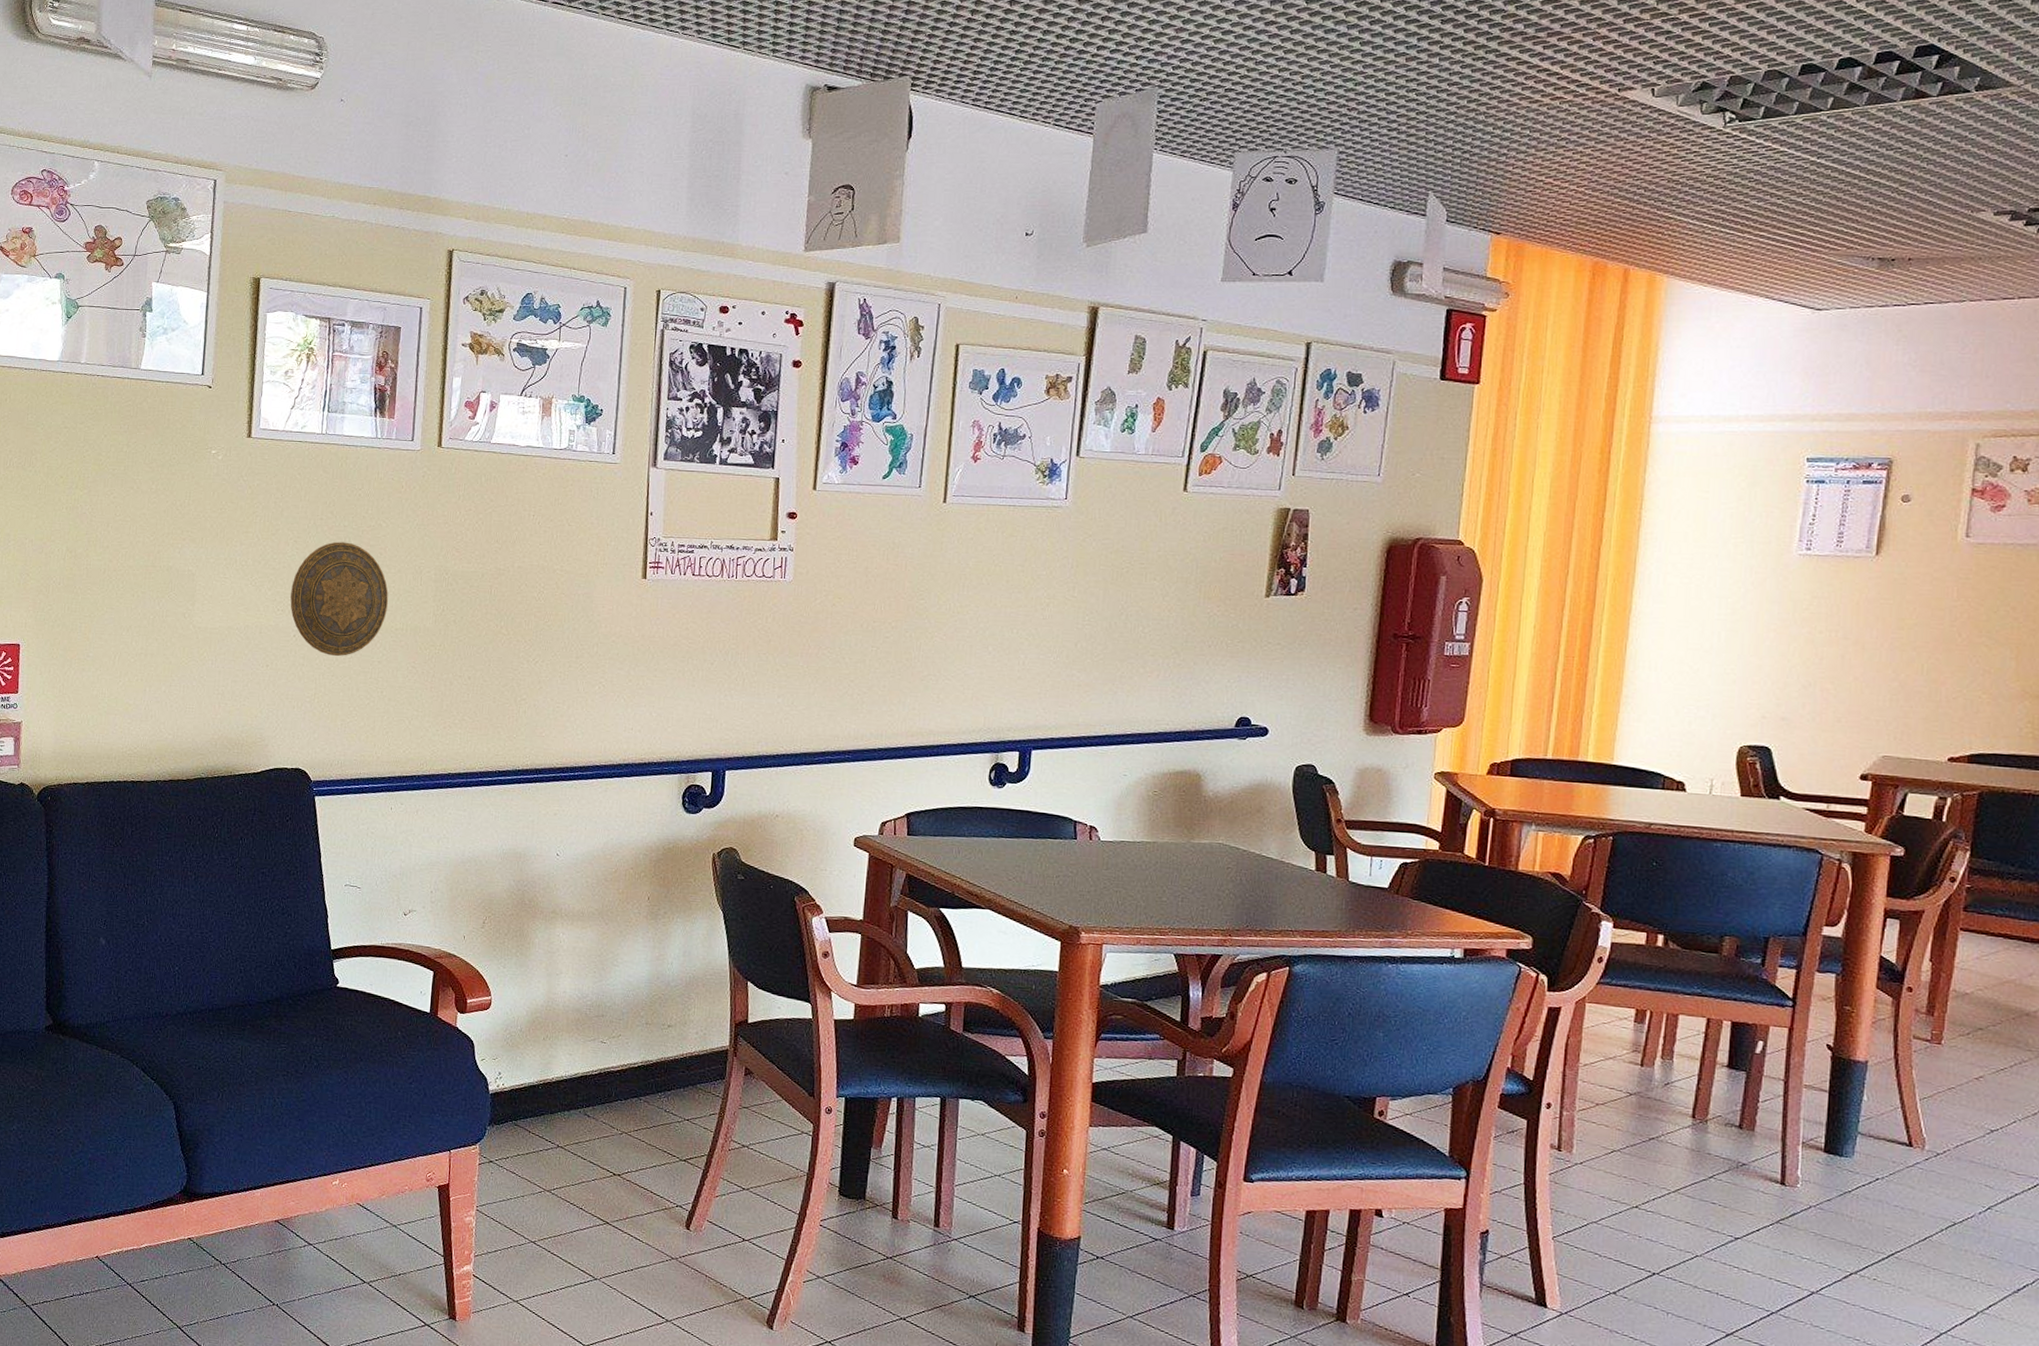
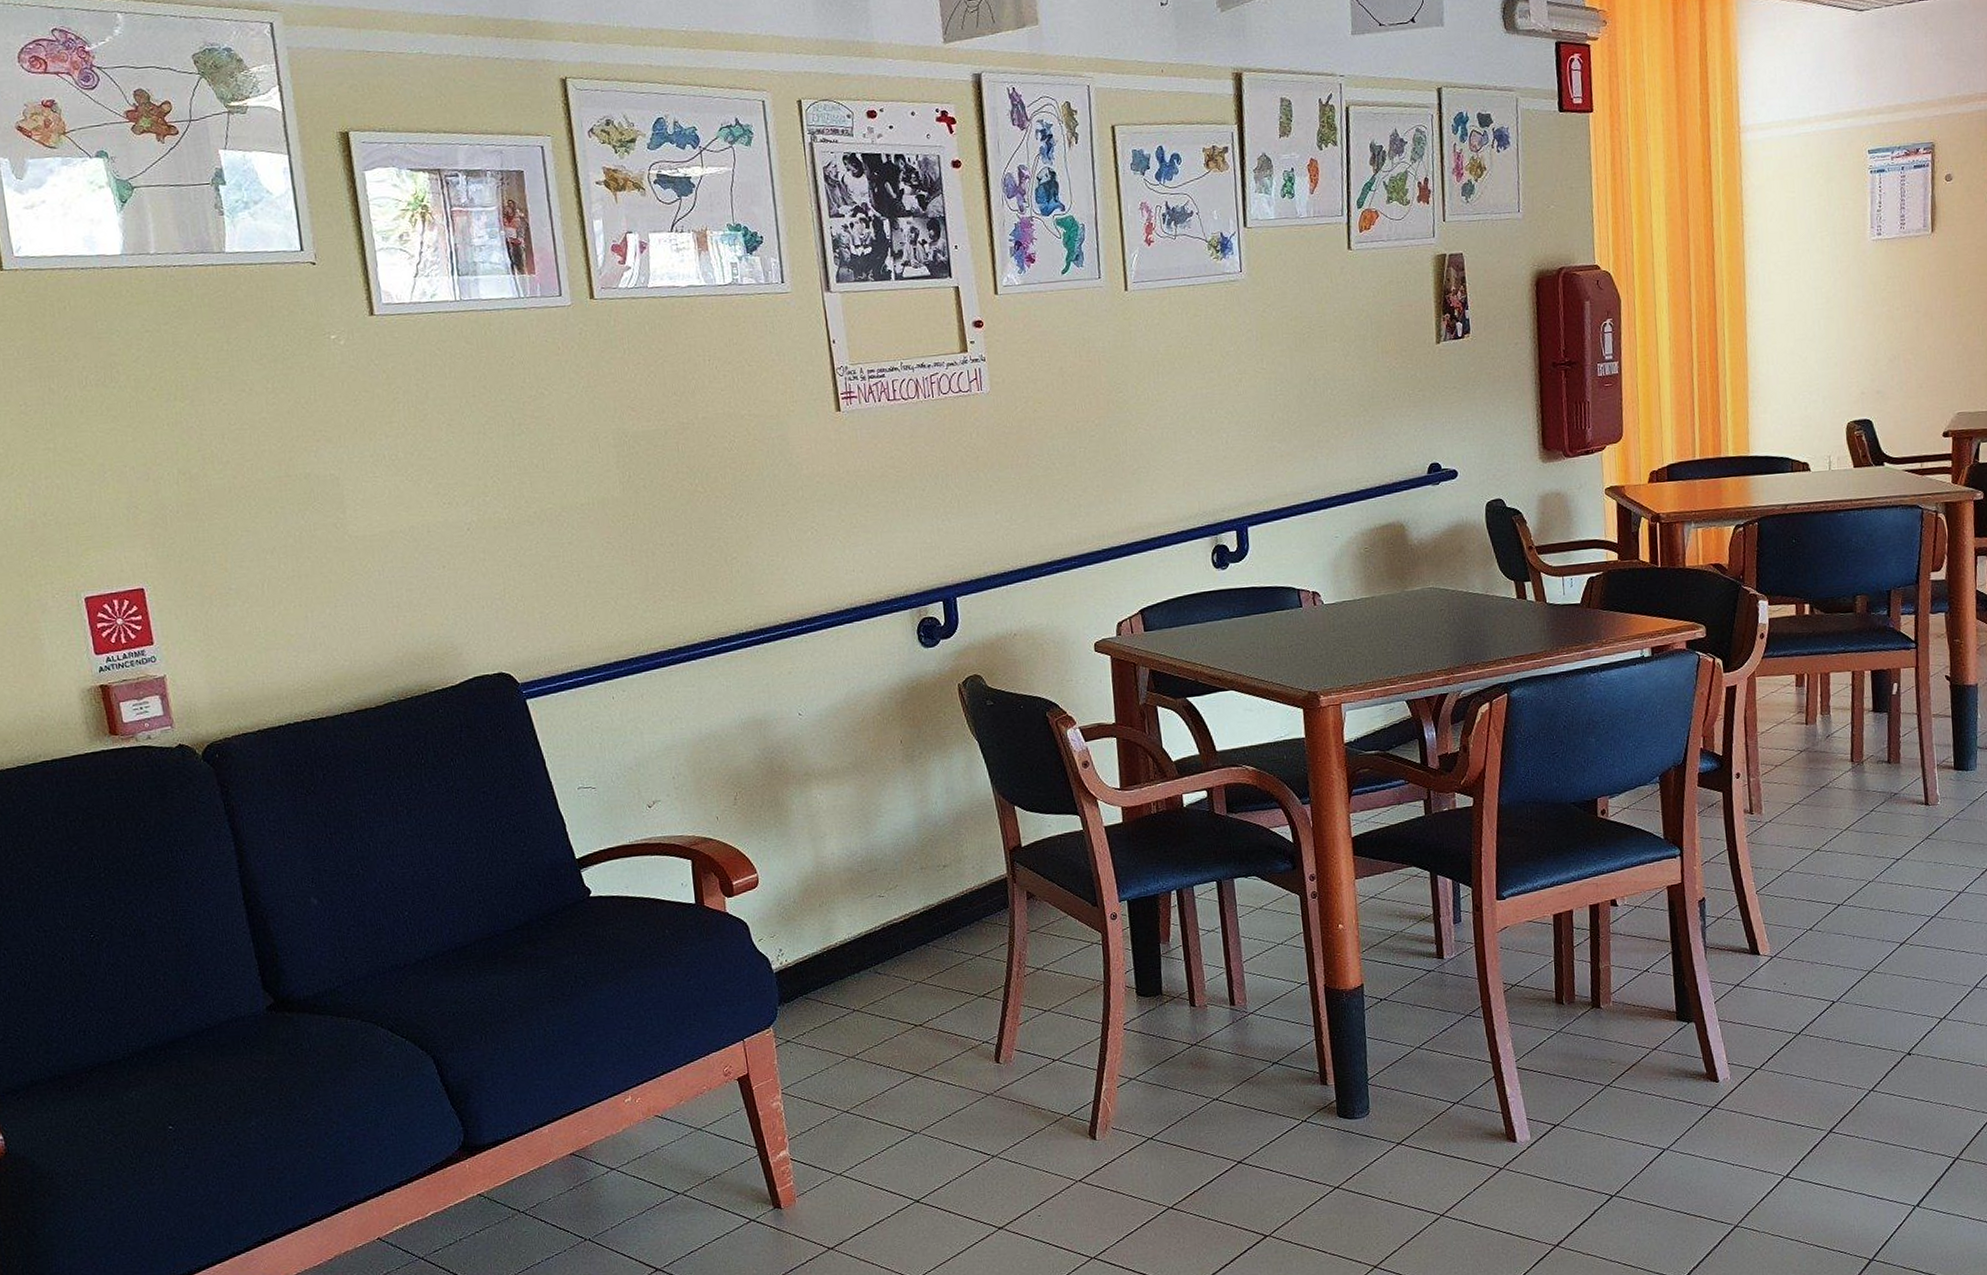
decorative plate: present [290,542,388,657] -> none [454,417,568,545]

